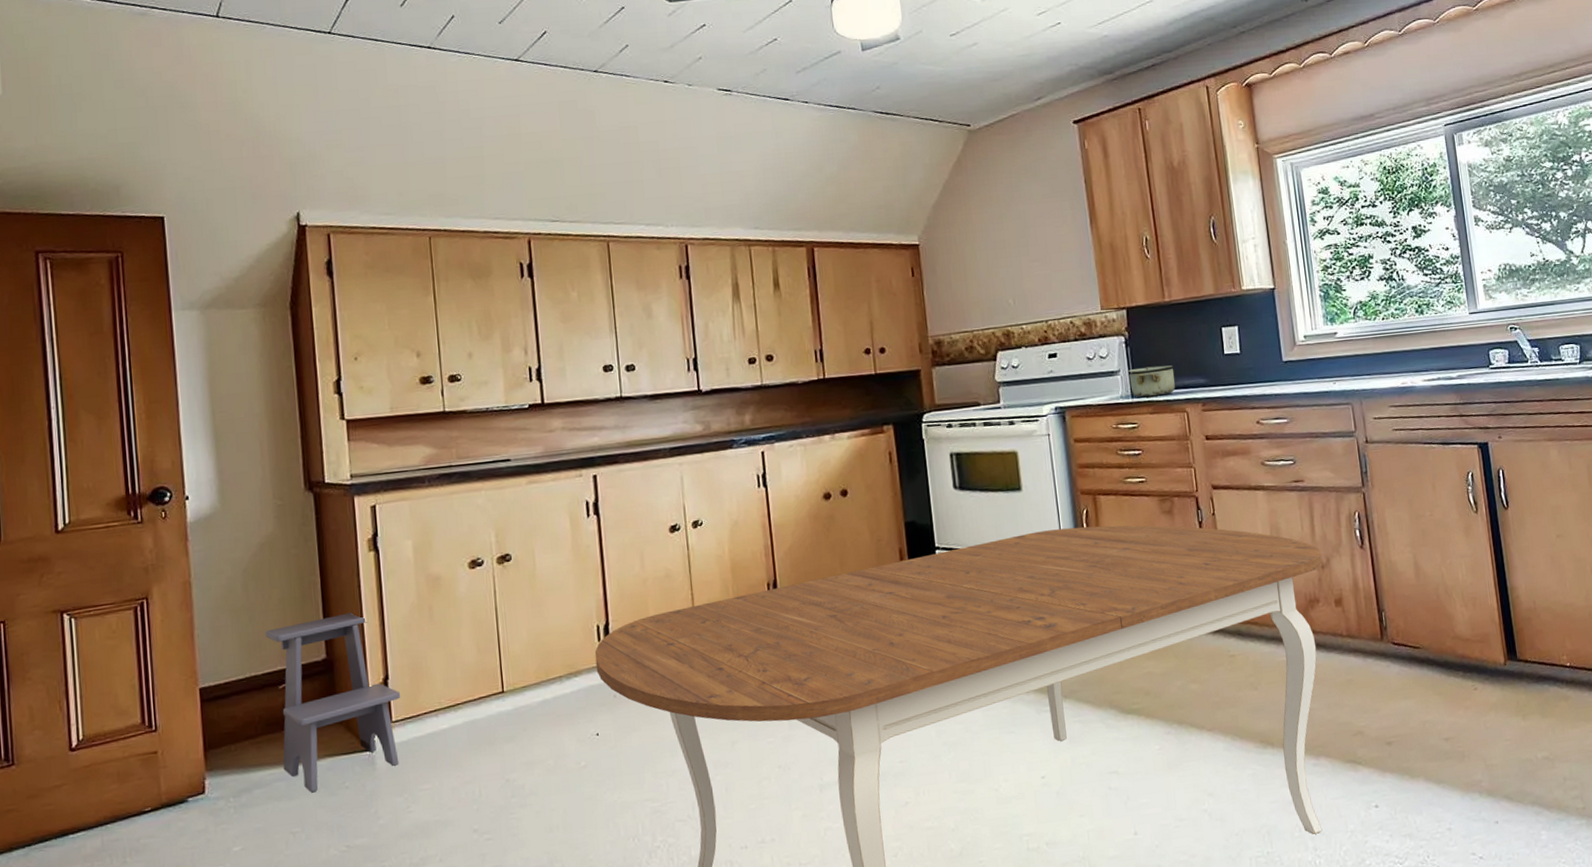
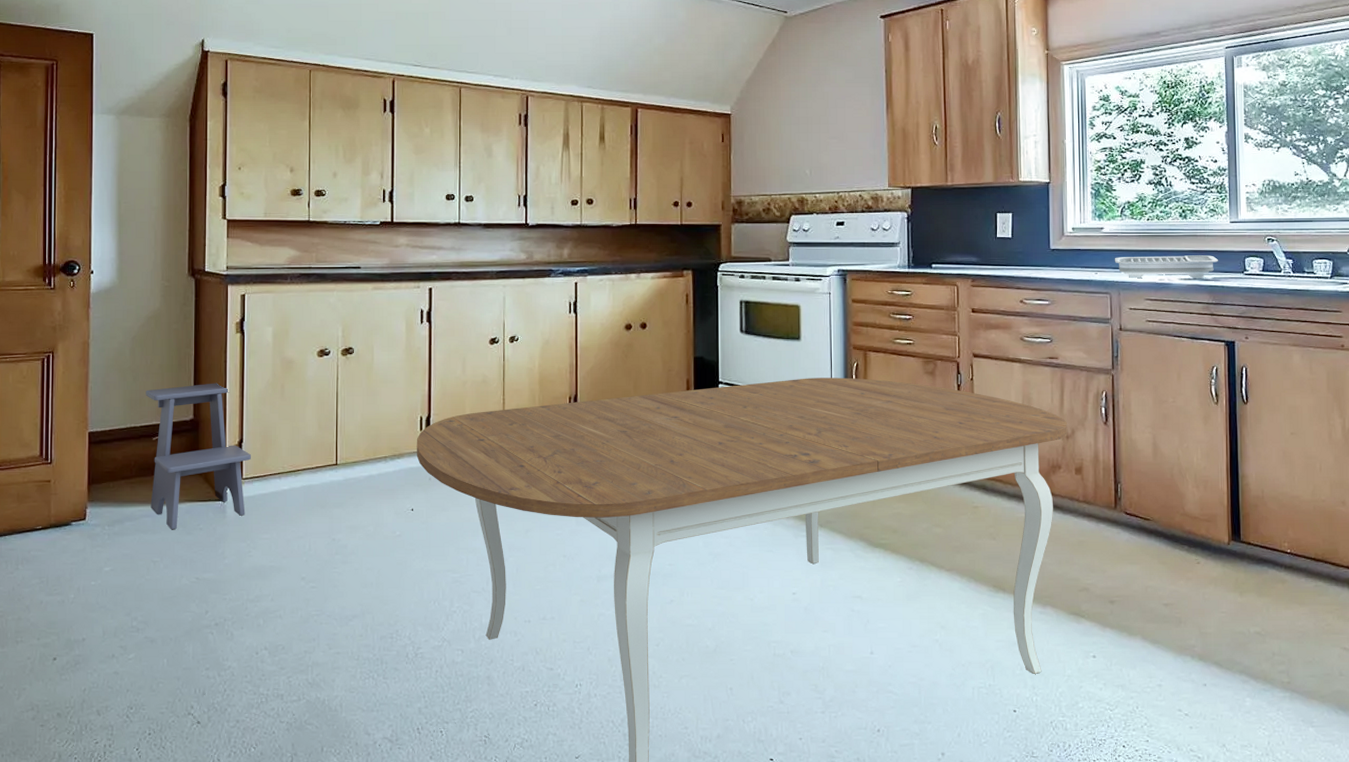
cooking pot: present [1128,365,1175,398] -> none [908,242,949,269]
dish rack: none [1352,351,1462,385] -> present [1114,255,1219,279]

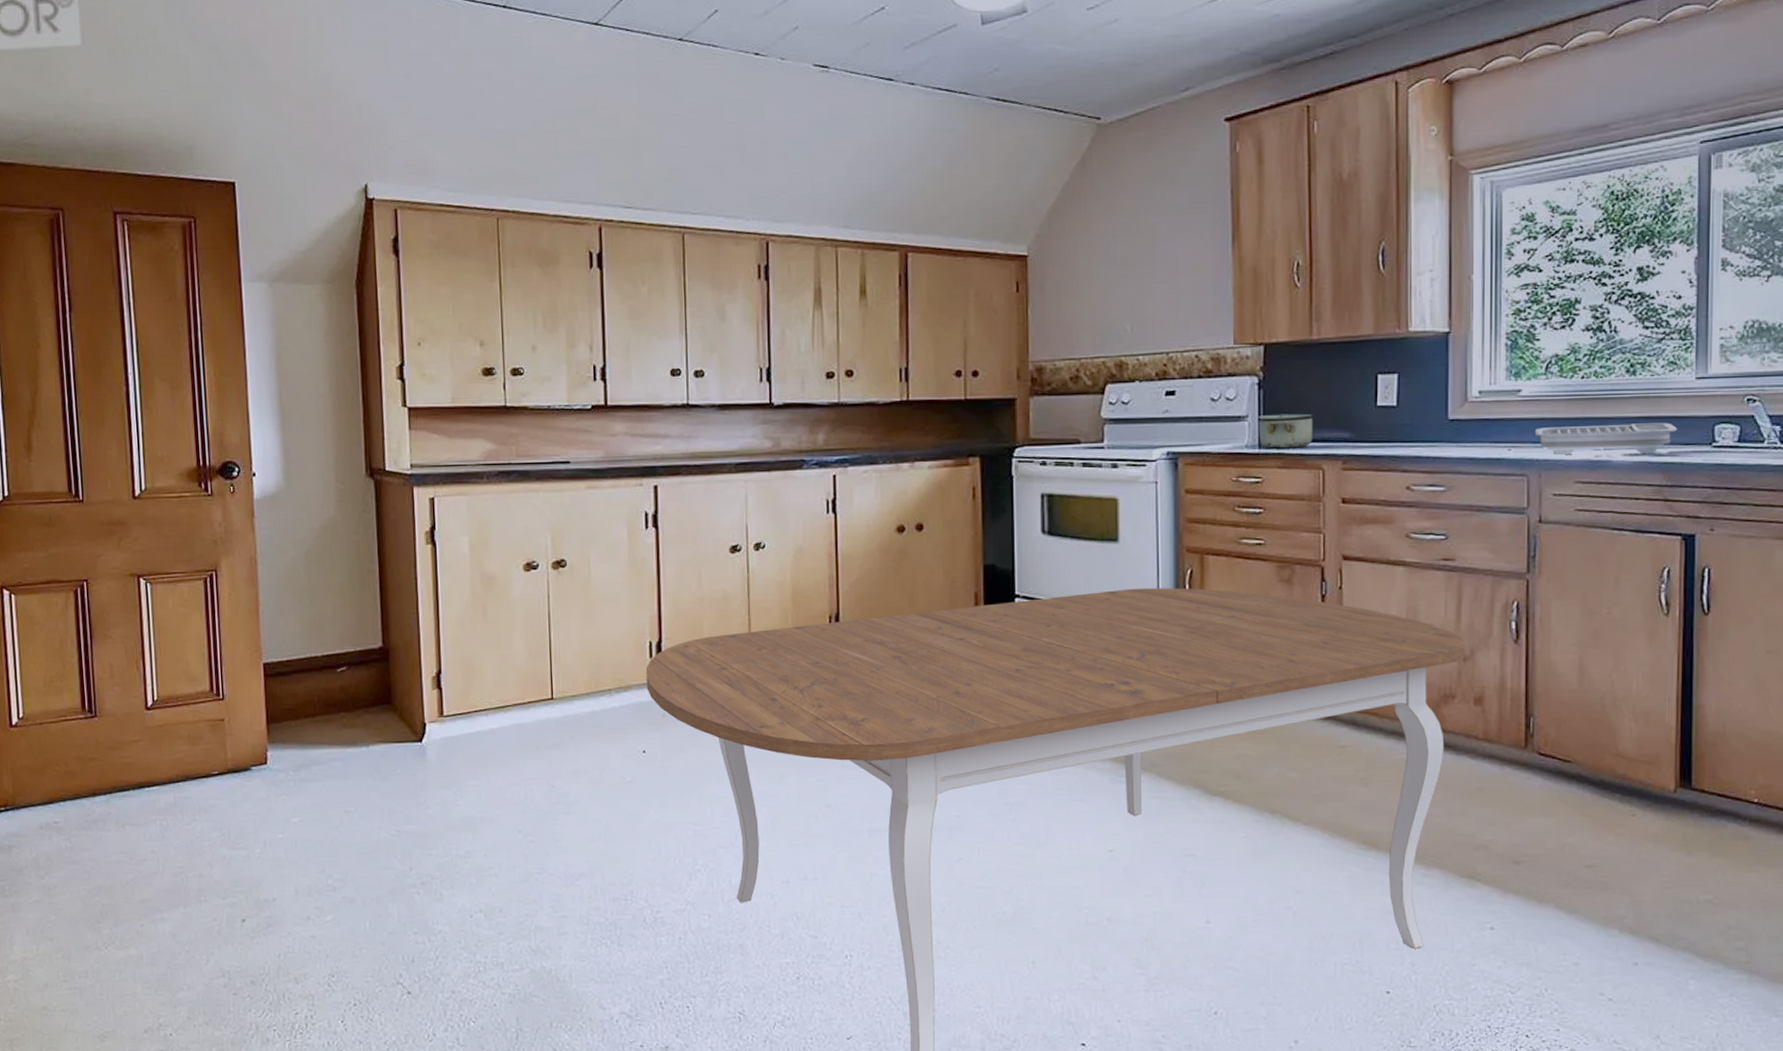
step stool: present [146,383,252,530] -> none [325,604,453,776]
cooking pot: none [908,242,949,269] -> present [1258,413,1313,449]

